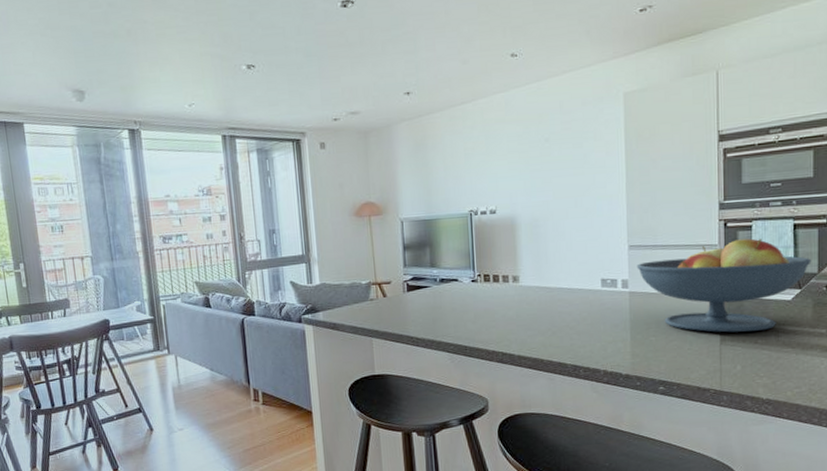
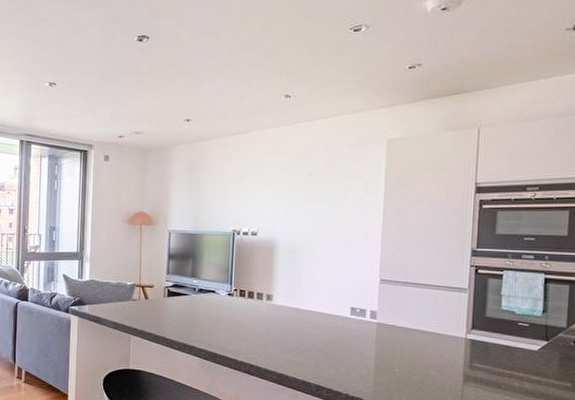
fruit bowl: present [637,238,812,333] -> none [386,286,561,376]

